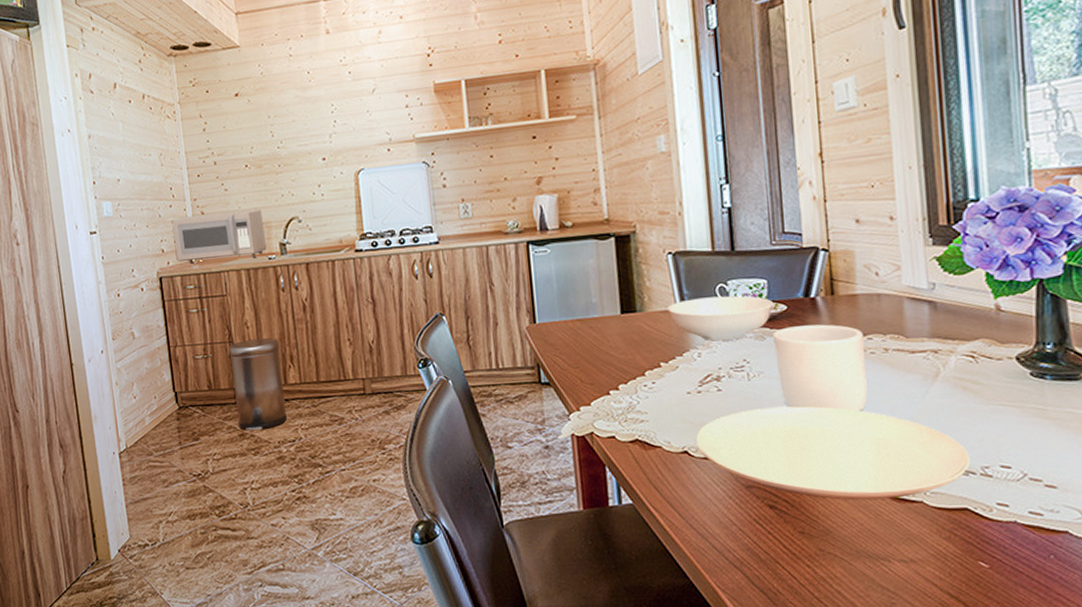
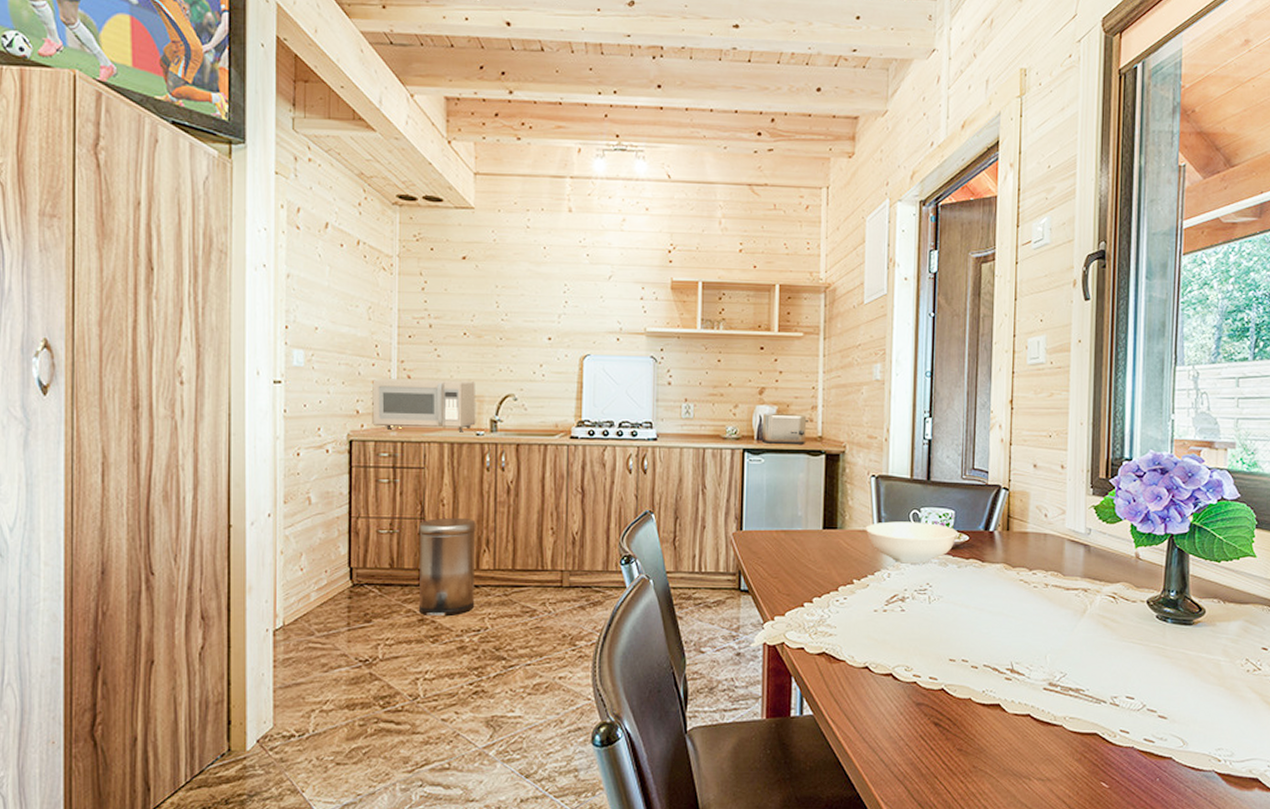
toaster: none [542,198,594,234] -> present [761,413,810,446]
plate: present [696,406,971,501] -> none [877,631,1104,722]
mug: present [772,324,868,412] -> none [954,556,1029,640]

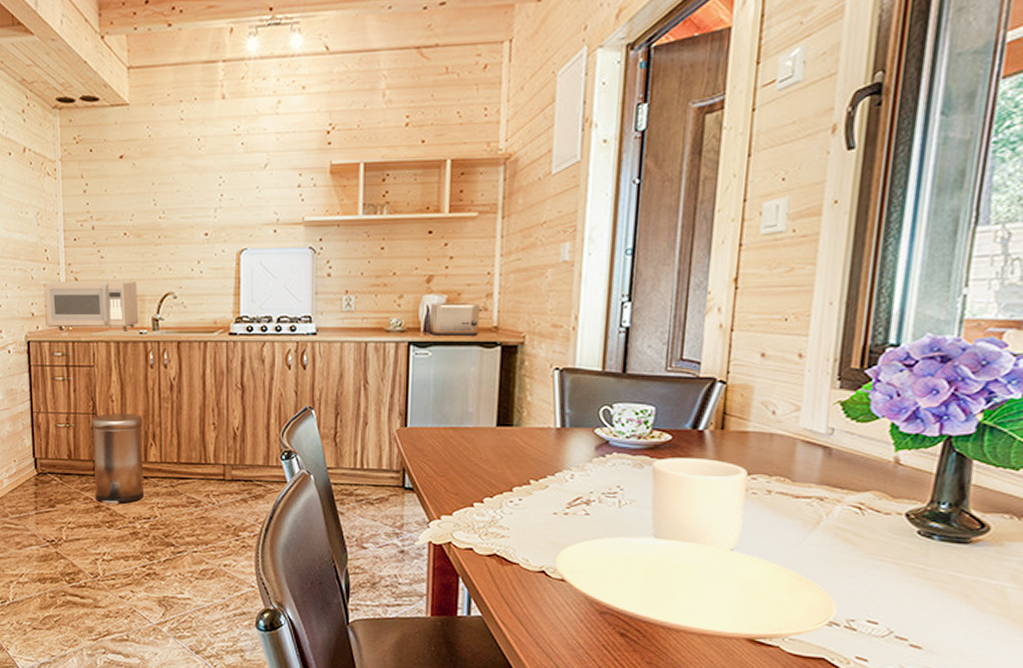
bowl: present [865,521,958,564] -> none [545,418,659,465]
plate: none [877,631,1104,722] -> present [555,537,837,641]
mug: none [954,556,1029,640] -> present [650,458,748,551]

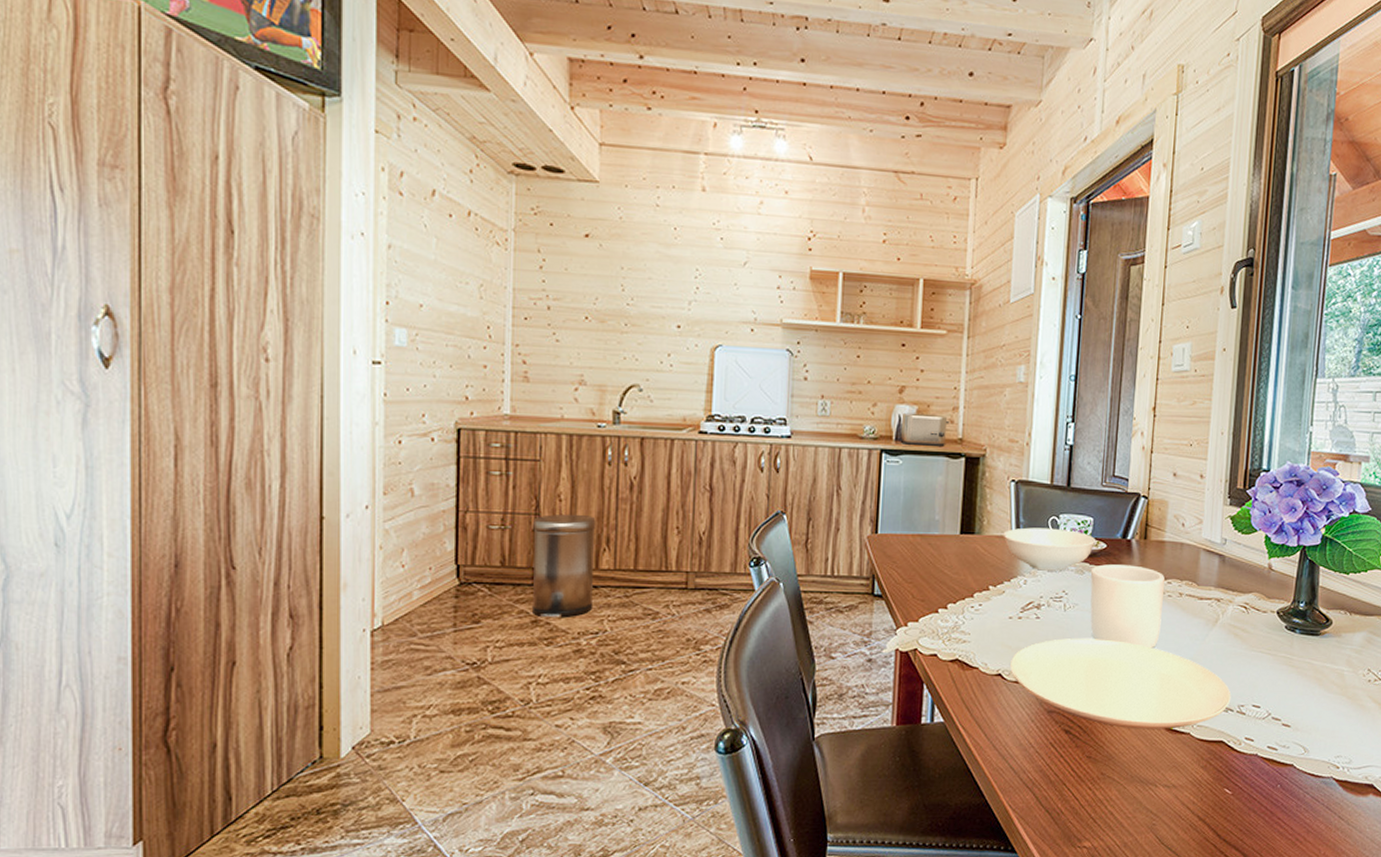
microwave: present [44,280,138,330] -> none [483,363,597,422]
bowl: none [545,418,659,465] -> present [1003,527,1096,571]

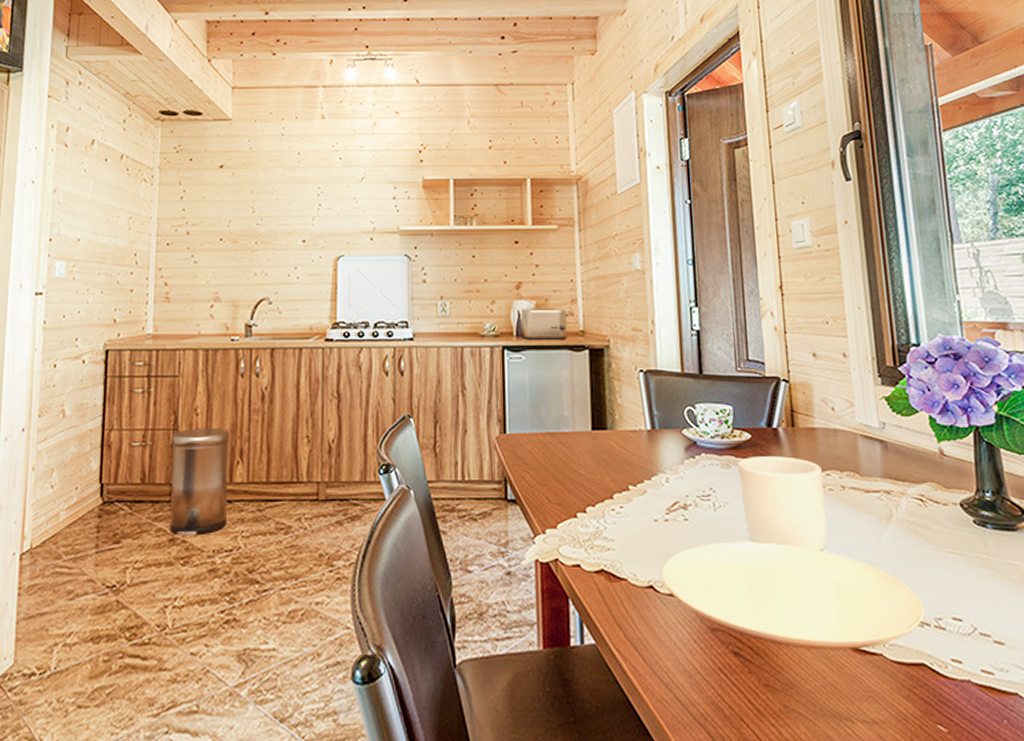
bowl: present [1003,527,1096,571] -> none [637,419,739,466]

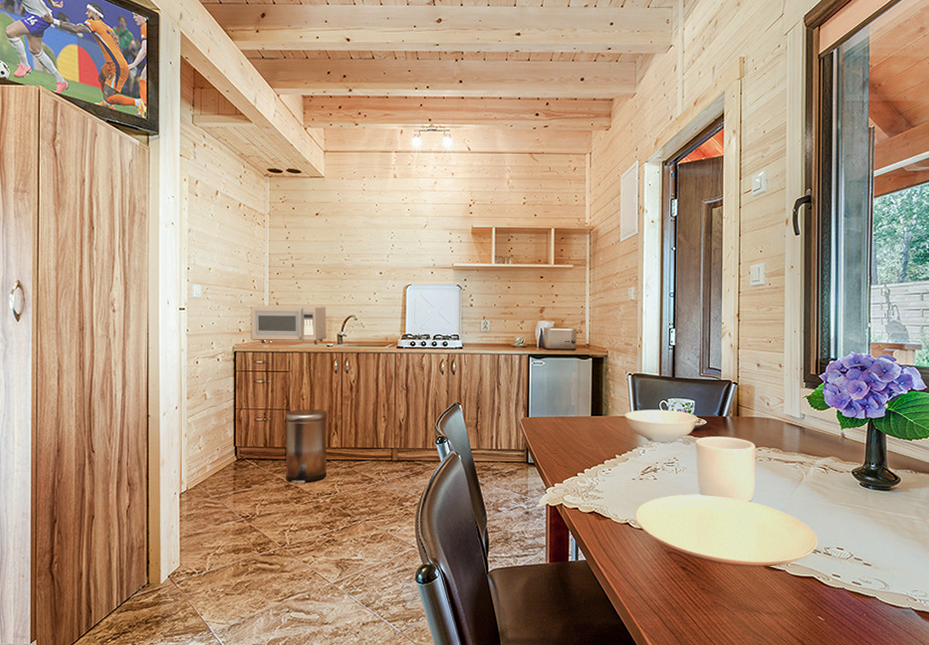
microwave: none [129,285,231,338] -> present [251,305,326,344]
bowl: none [637,419,739,466] -> present [624,409,698,442]

